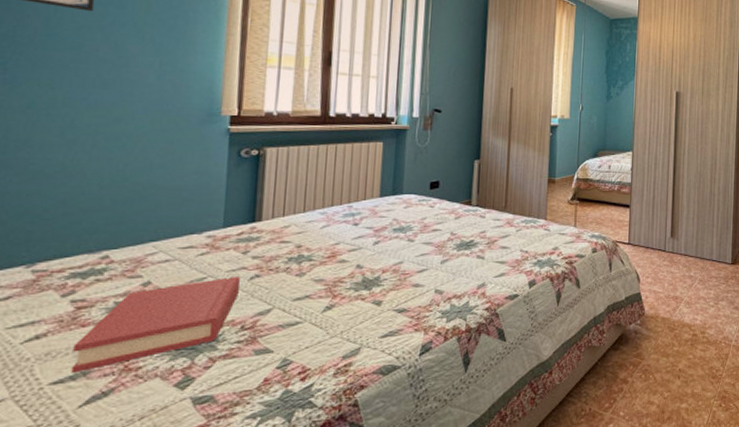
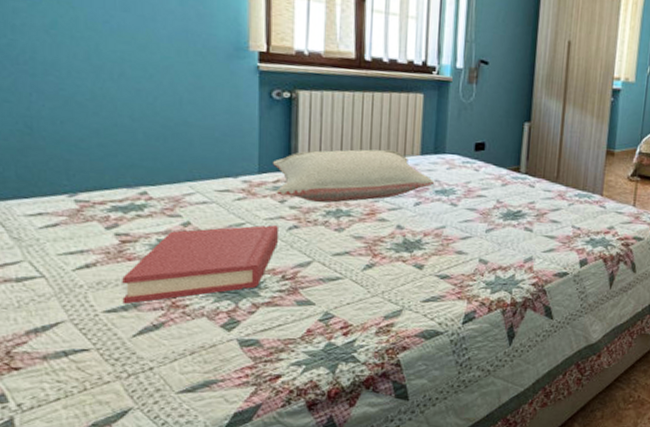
pillow: none [237,195,393,251] -> present [272,149,435,203]

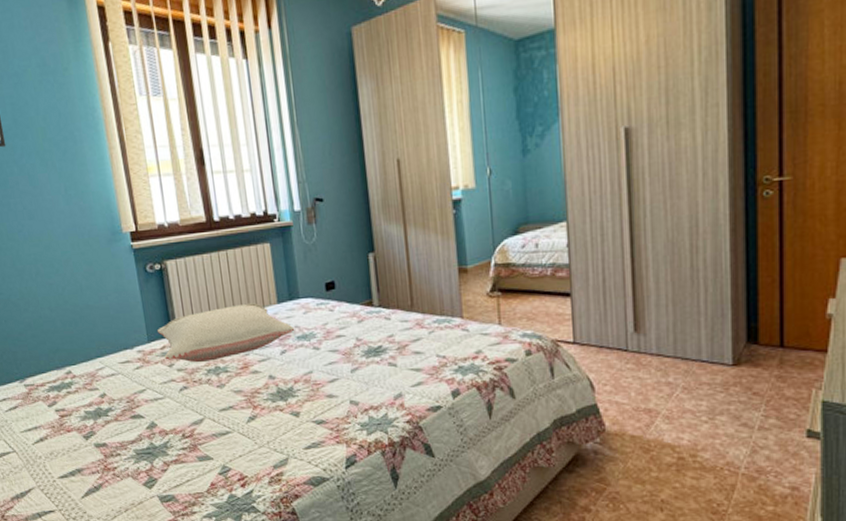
hardback book: present [122,225,278,304] -> none [66,388,174,470]

